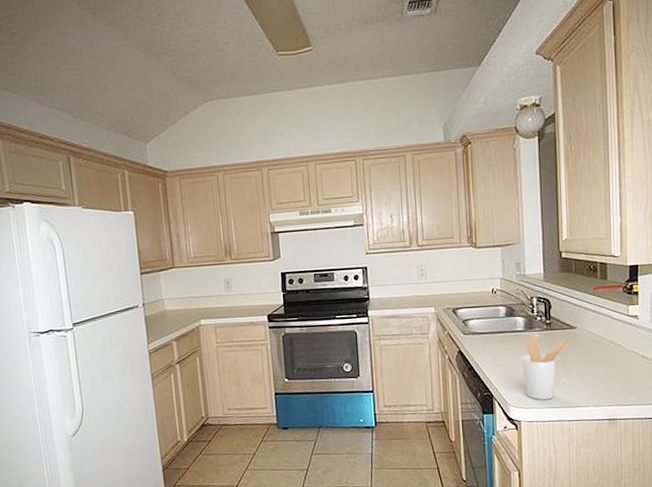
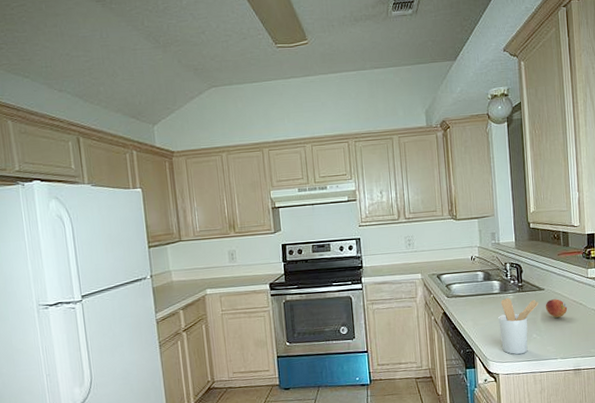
fruit: none [577,339,603,360] -> present [545,299,568,318]

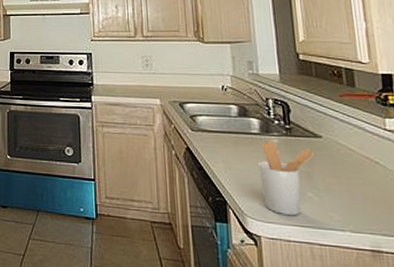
fruit: present [545,299,568,318] -> none [324,151,358,176]

